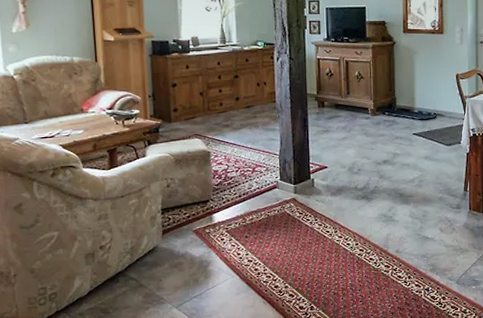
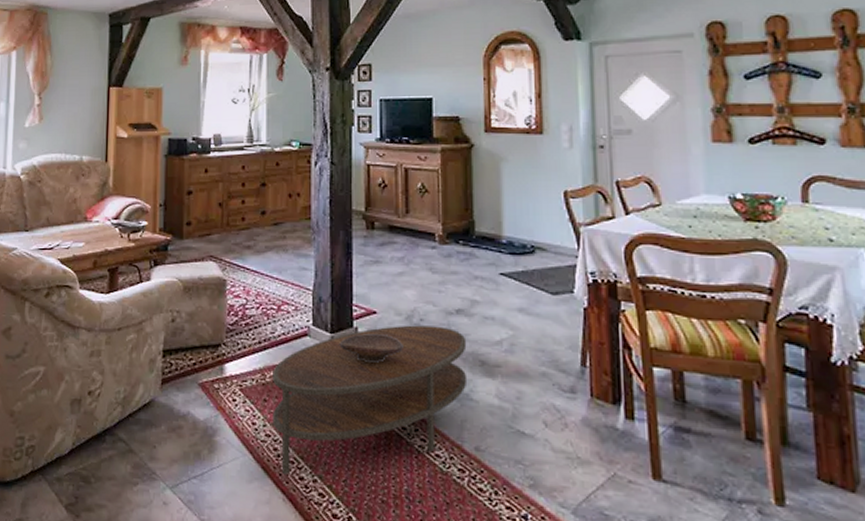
coffee table: none [251,173,391,286] -> present [272,325,468,476]
decorative bowl: none [300,181,347,202] -> present [339,332,403,363]

